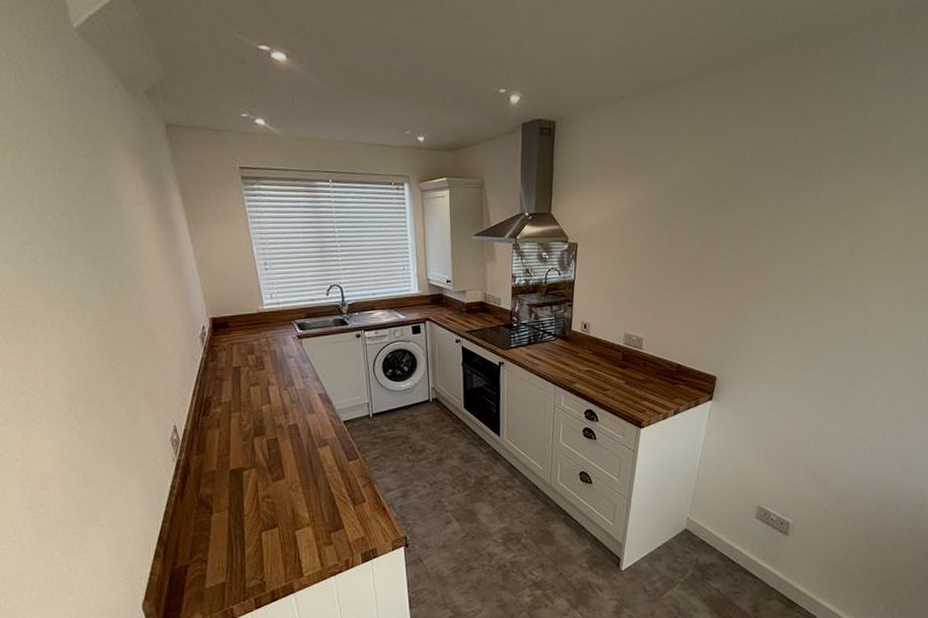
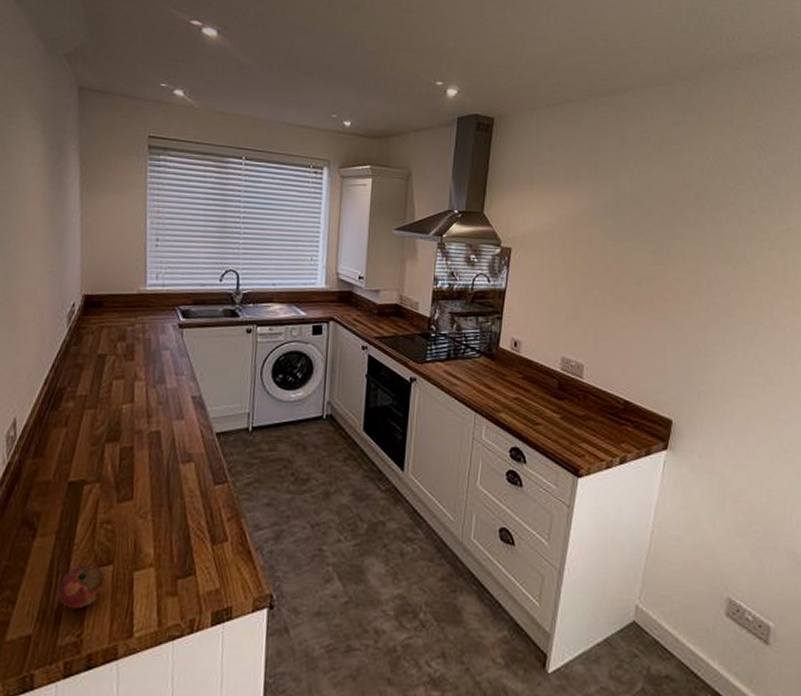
fruit: none [238,529,274,562] -> present [57,564,105,609]

